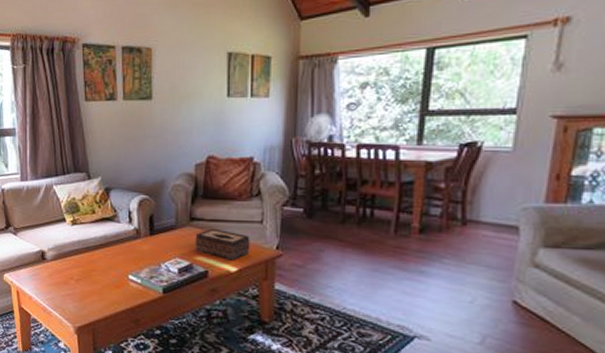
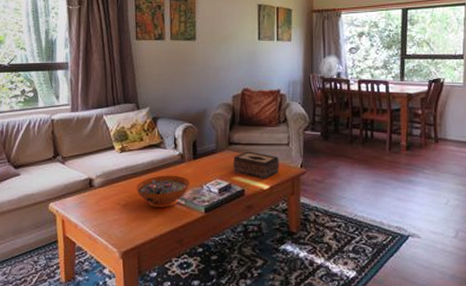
decorative bowl: none [89,251,146,286] -> present [136,175,189,208]

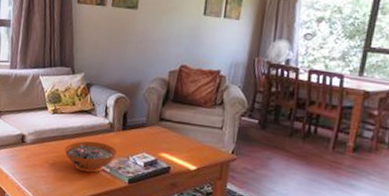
tissue box: present [233,151,279,179] -> none [161,129,210,160]

